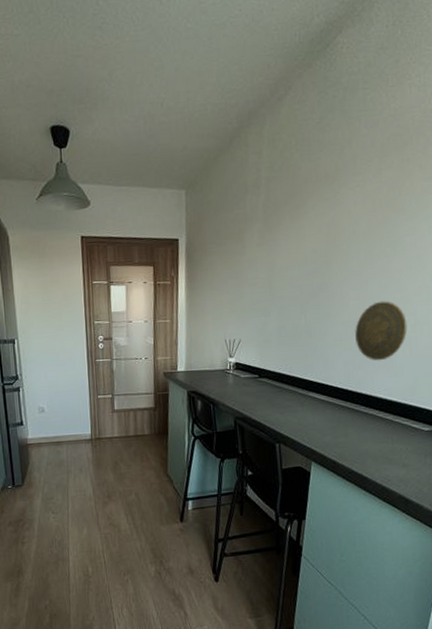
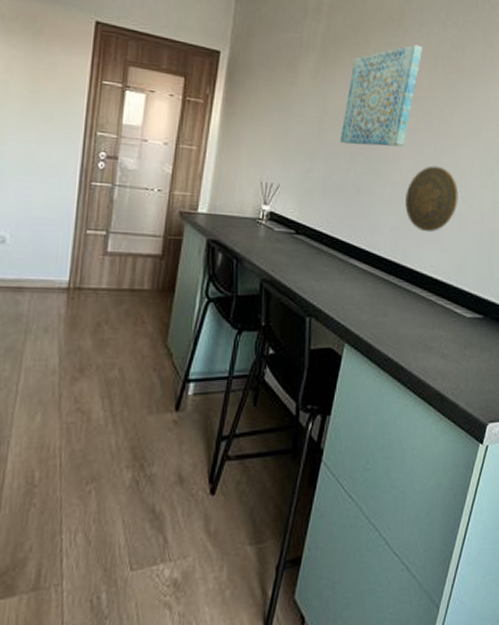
wall art: none [289,194,360,296] -> present [340,44,423,147]

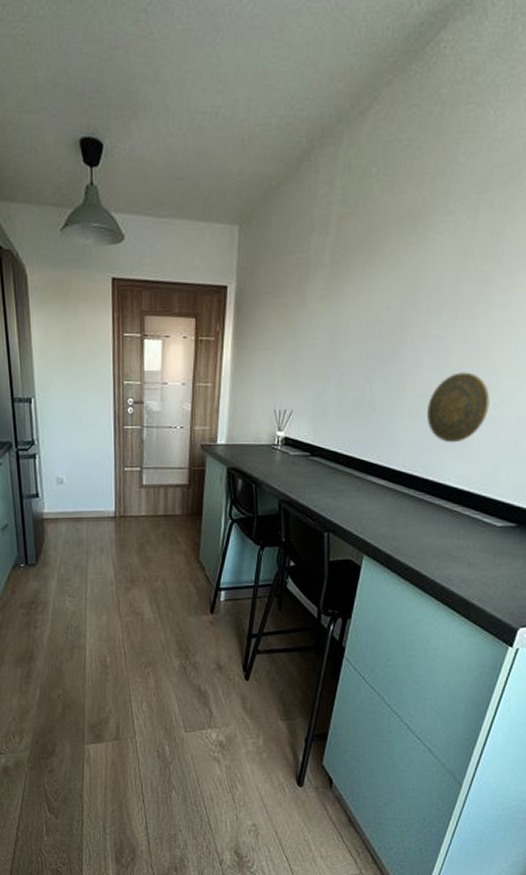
wall art: present [340,44,423,147] -> none [354,239,449,362]

